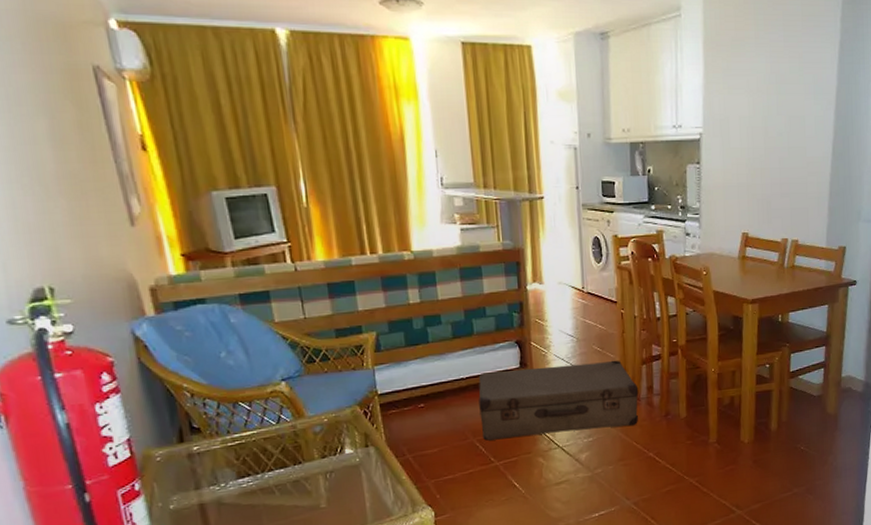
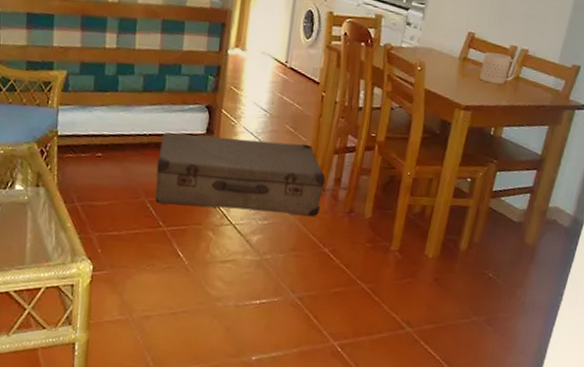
mug: none [759,247,791,276] -> present [478,52,518,85]

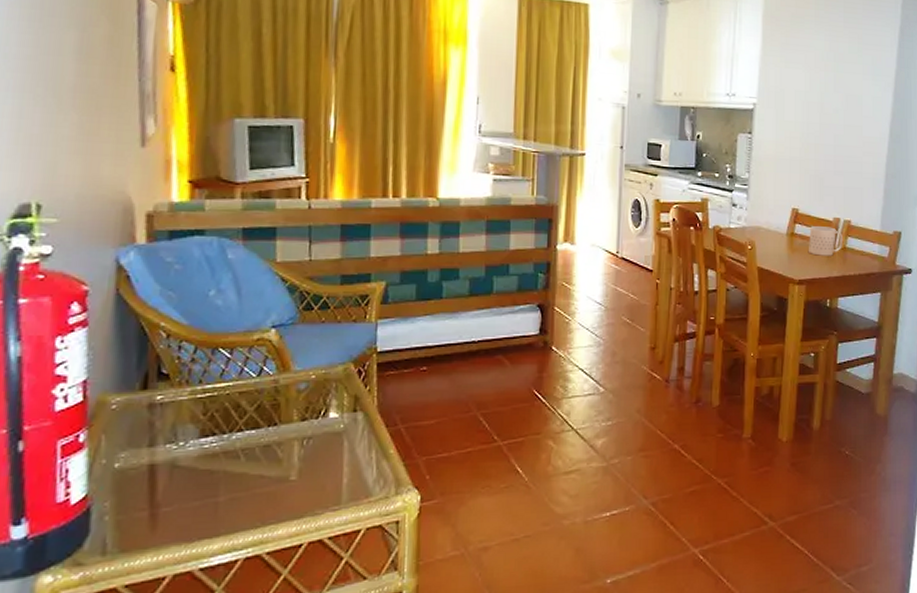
suitcase: present [155,133,326,217] -> none [488,334,668,415]

